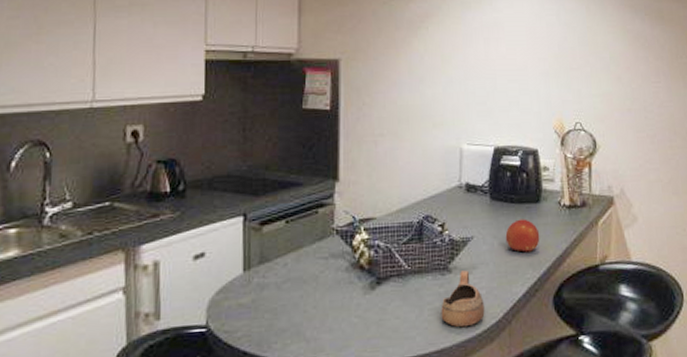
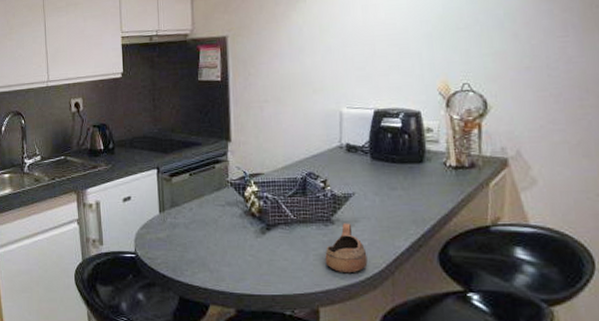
fruit: present [505,219,540,252] -> none [387,178,424,210]

